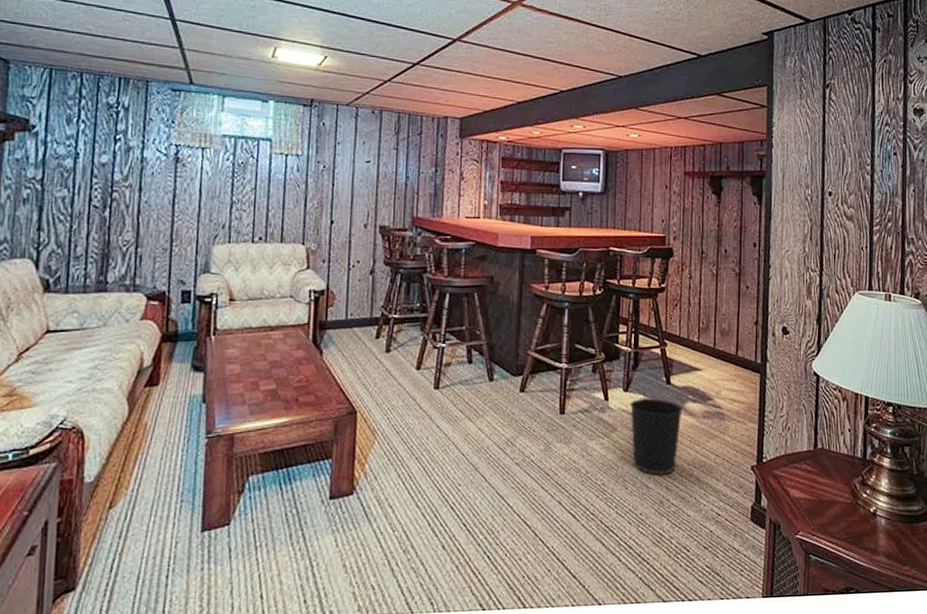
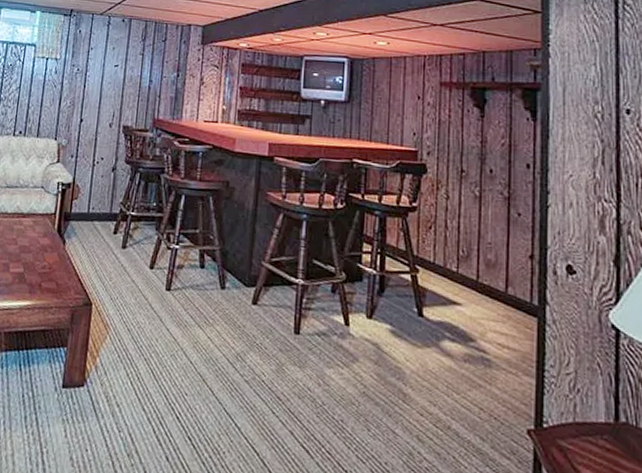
wastebasket: present [629,398,683,475] -> none [373,329,438,422]

